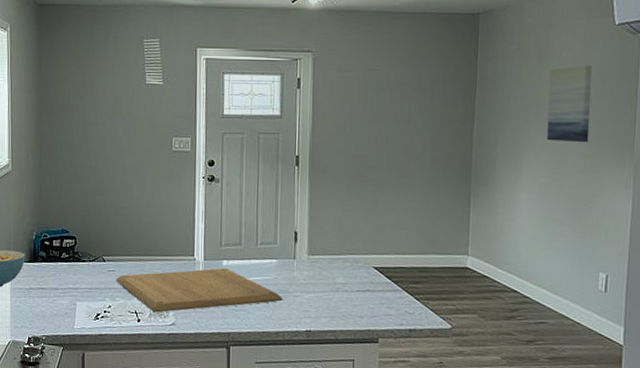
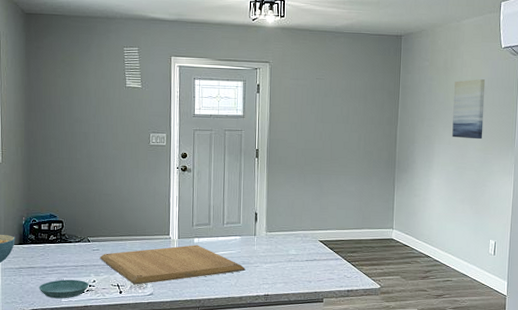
saucer: none [49,303,104,326] -> present [39,280,89,299]

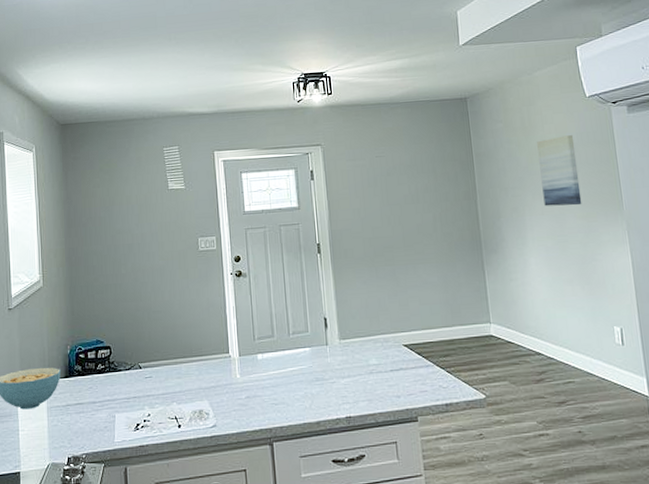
saucer: present [39,280,89,299] -> none [88,415,144,439]
chopping board: present [99,245,246,285] -> none [153,362,320,416]

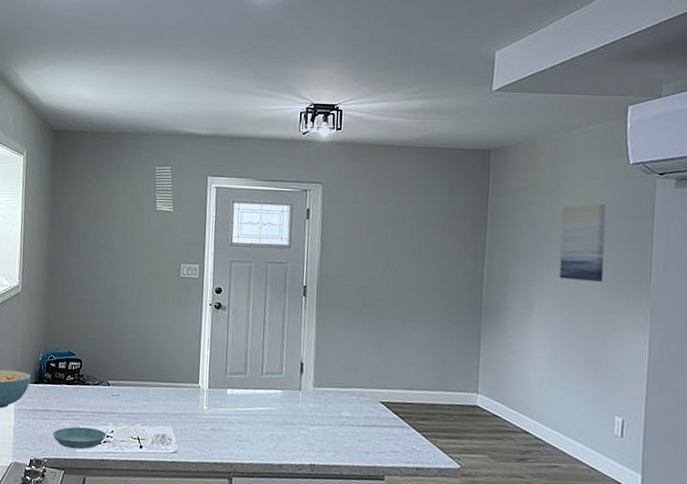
saucer: none [88,415,144,439] -> present [52,426,107,450]

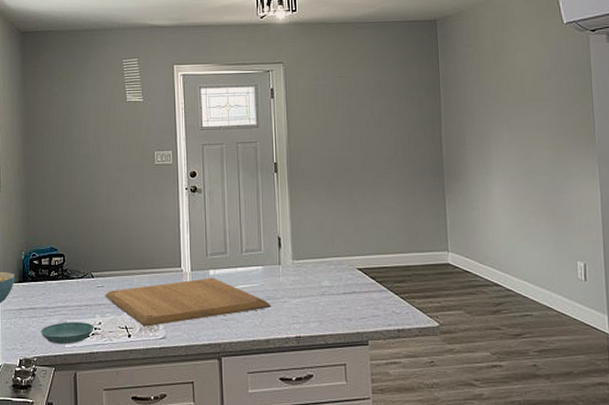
chopping board: none [119,396,288,440] -> present [105,278,271,327]
wall art: present [559,204,607,283] -> none [508,63,552,136]

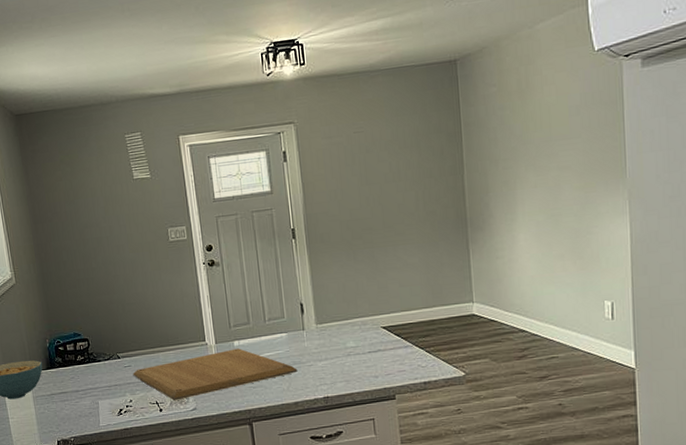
saucer: present [40,322,94,344] -> none [74,401,126,424]

